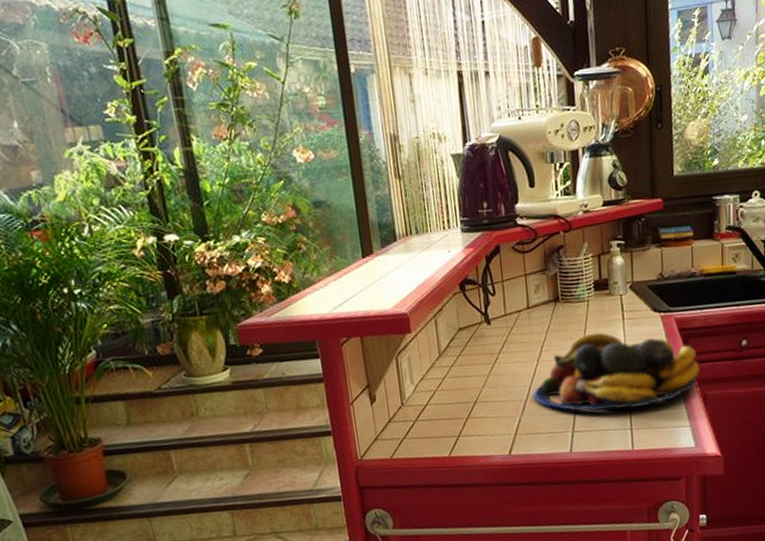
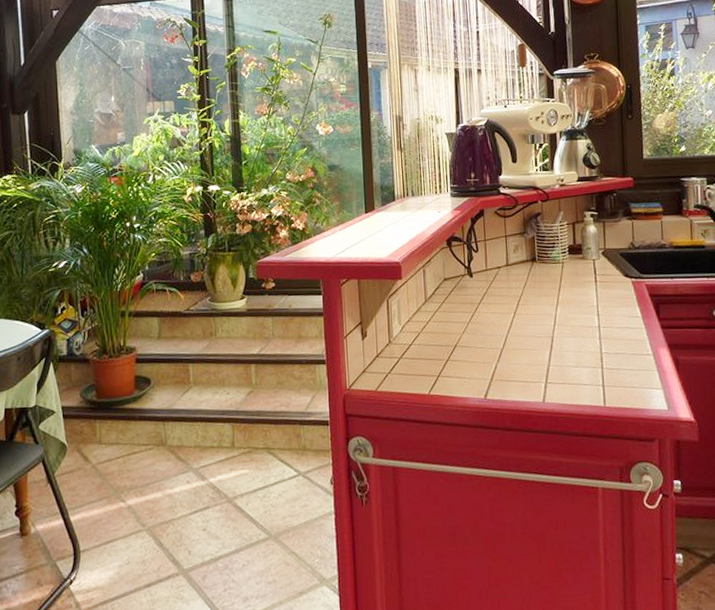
fruit bowl: present [532,332,700,412] -> none [509,292,672,366]

